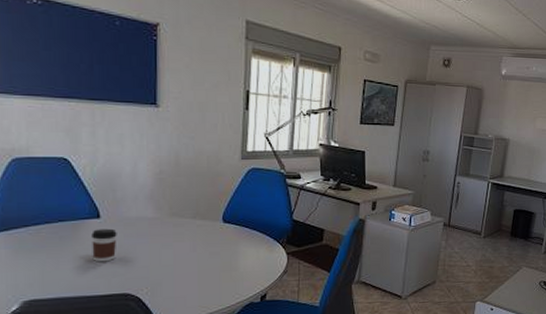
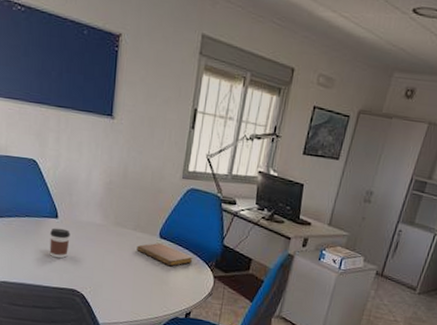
notebook: none [198,227,262,251] -> present [137,242,193,267]

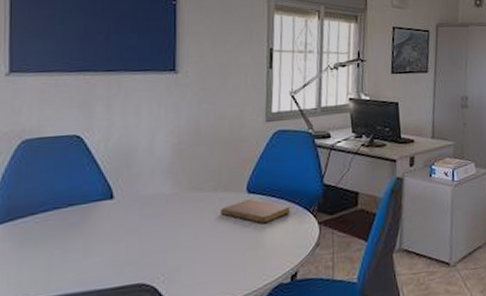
coffee cup: present [49,228,70,259] -> none [104,209,132,249]

